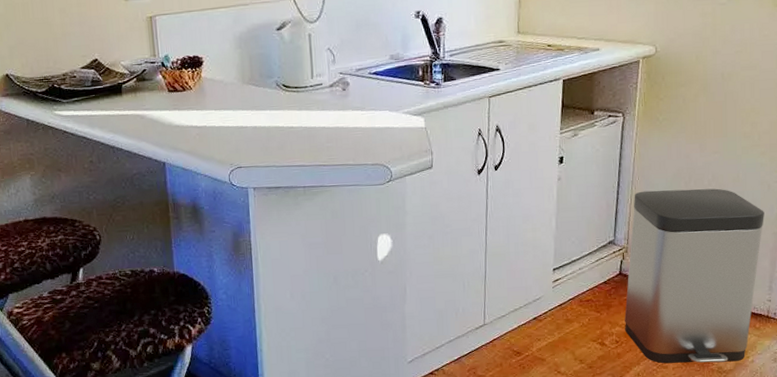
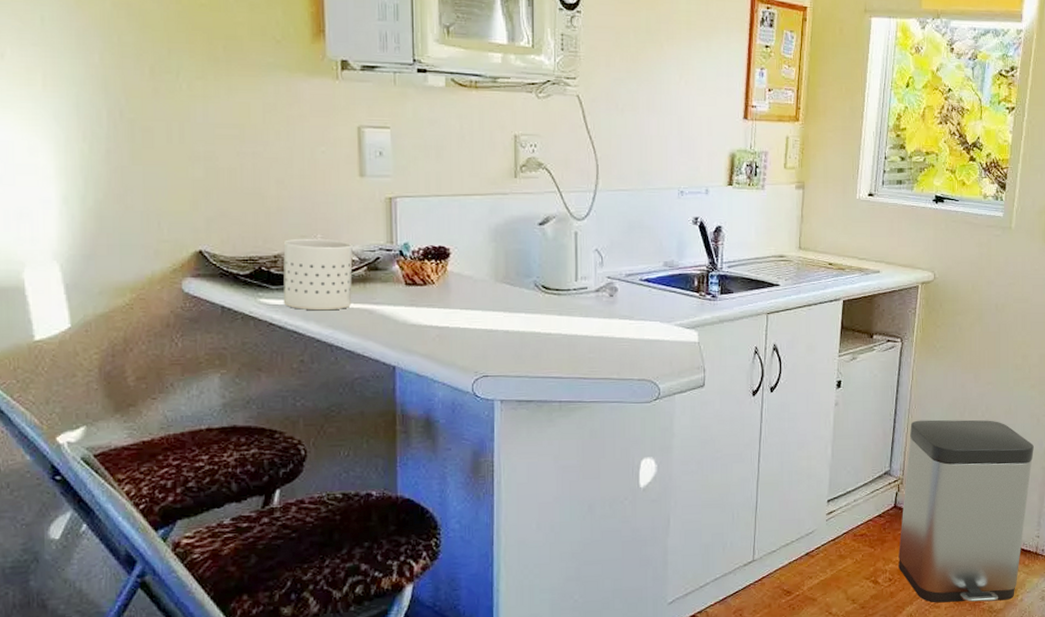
mug: none [69,57,126,119] -> present [283,238,353,311]

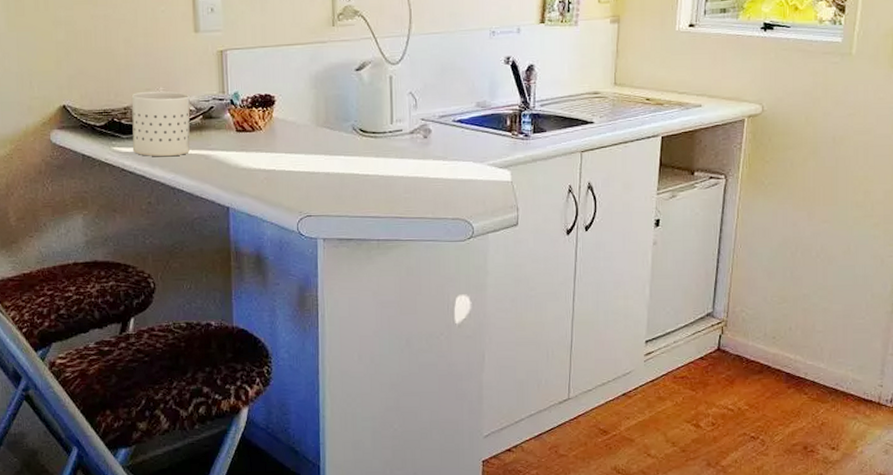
pedal bin: present [898,419,1034,603] -> none [722,260,877,452]

